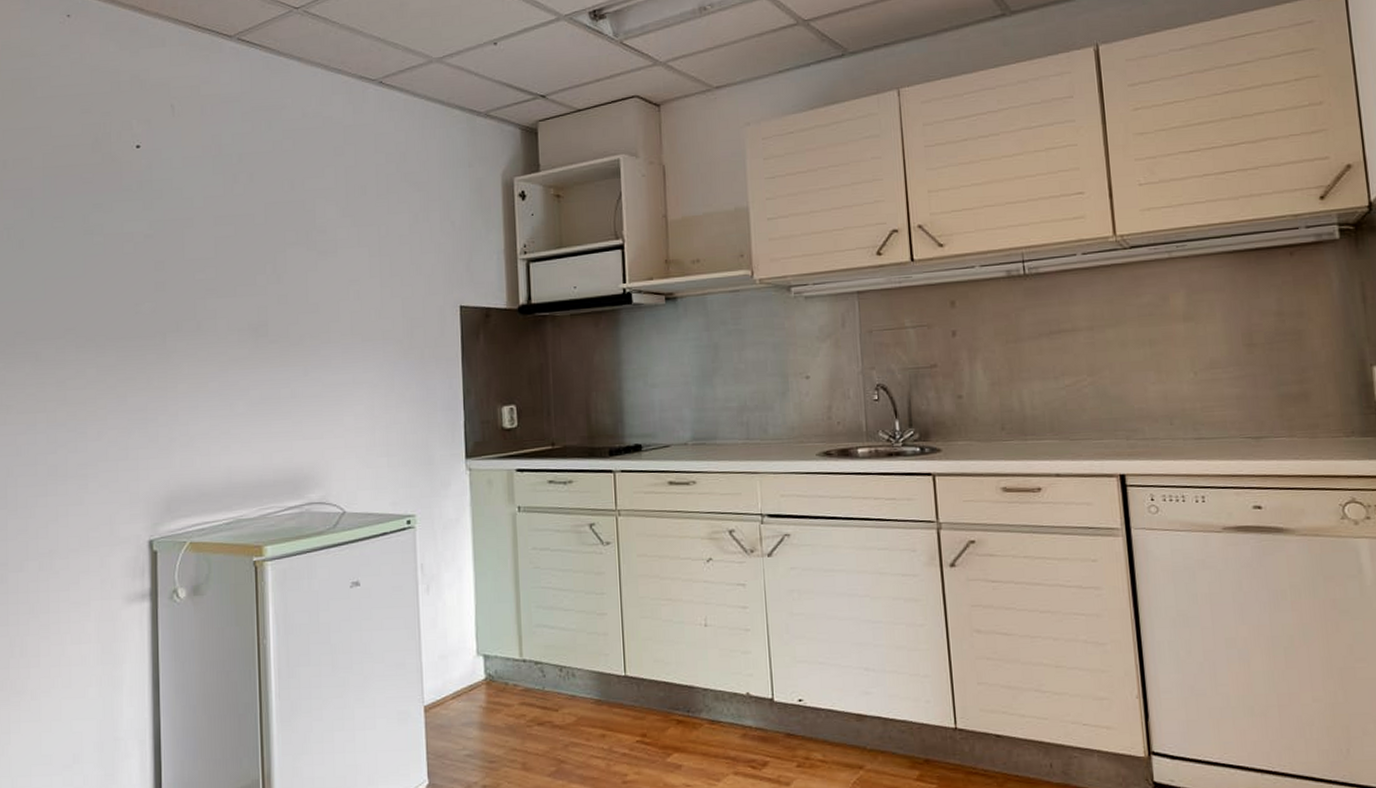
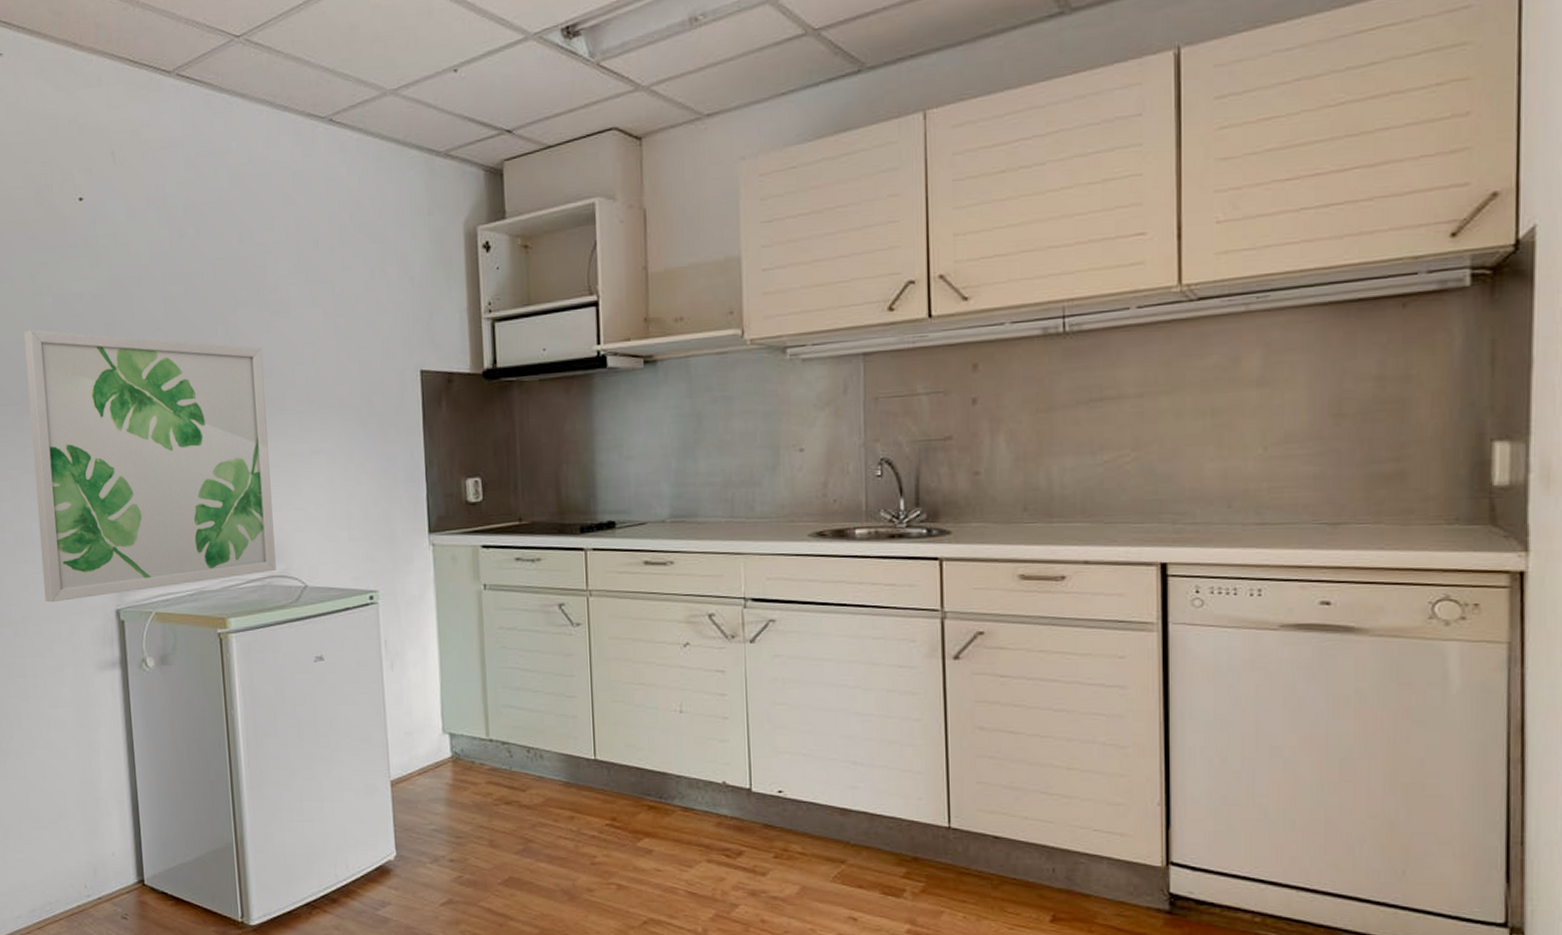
wall art: none [72,267,315,535] -> present [23,330,276,603]

